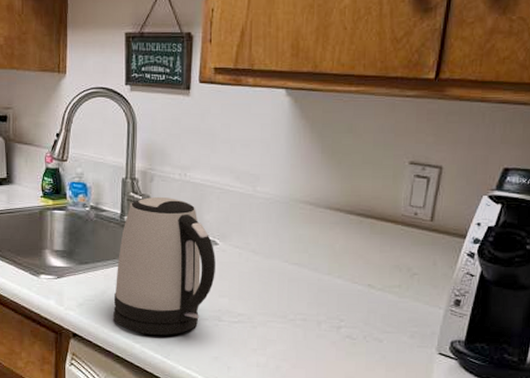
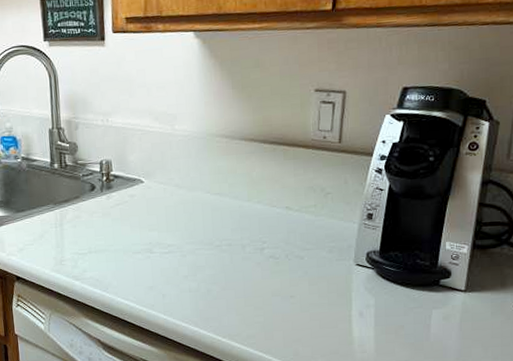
kettle: present [113,196,215,335] -> none [51,142,144,272]

